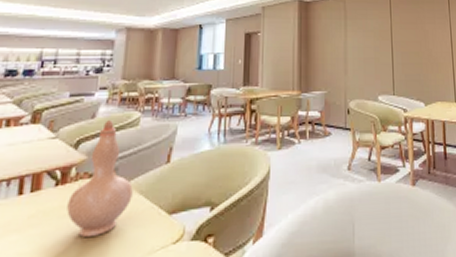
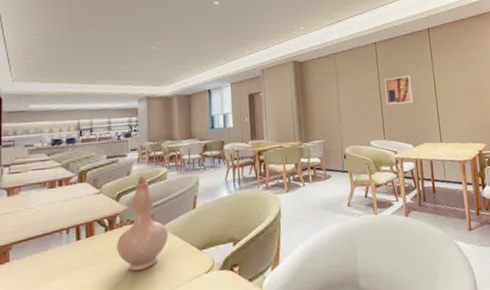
wall art: none [397,26,427,57] -> present [384,75,413,106]

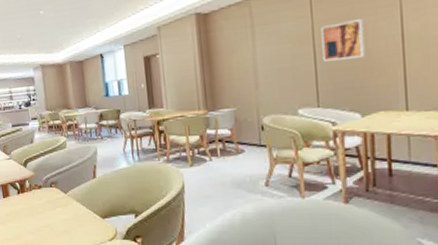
vase: present [117,176,168,271] -> none [28,144,73,230]

